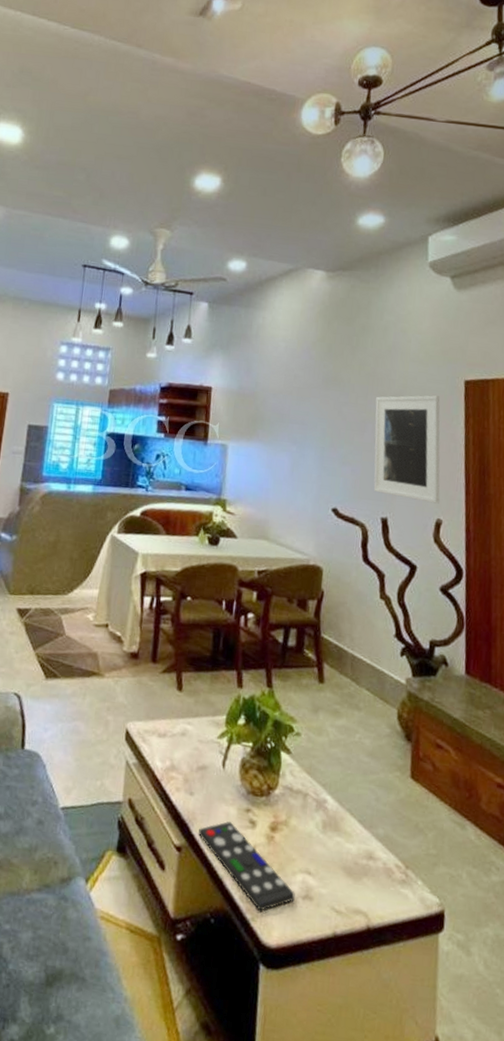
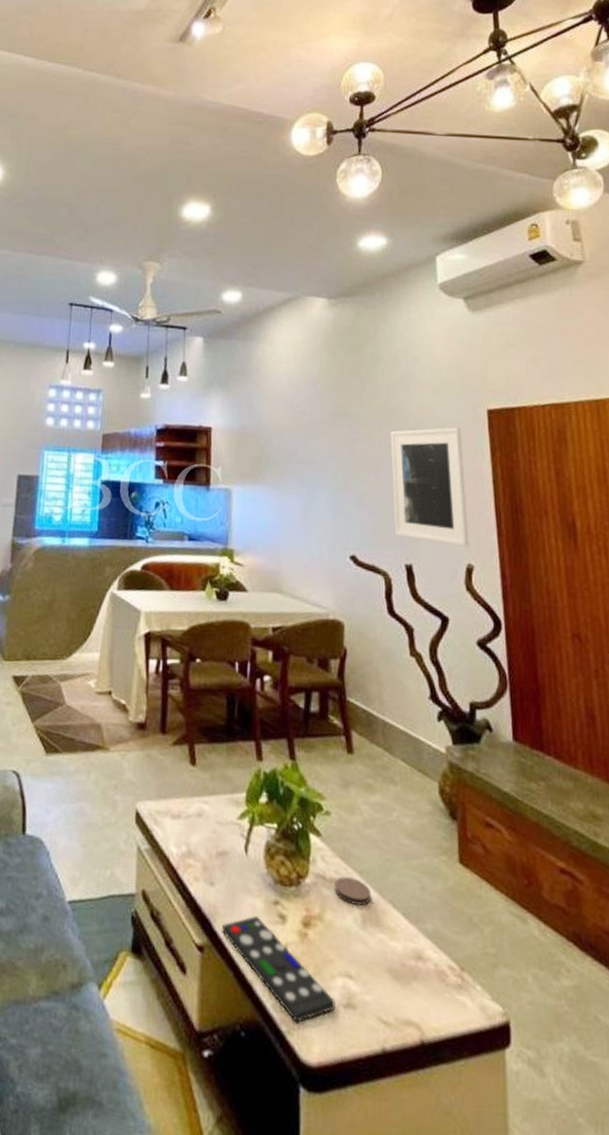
coaster: none [300,788,333,814] -> present [334,876,372,906]

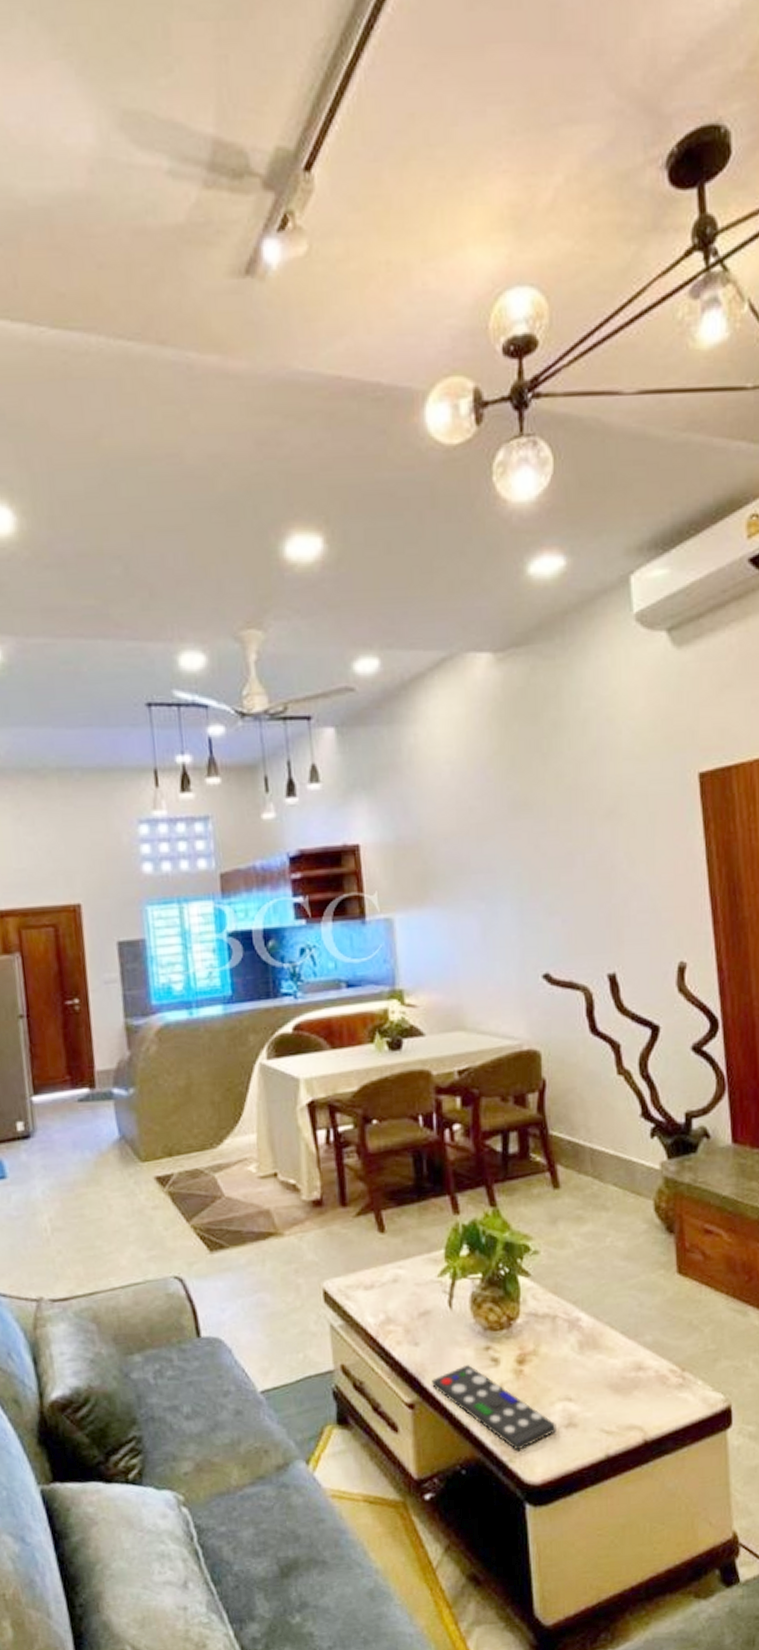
coaster: present [334,876,372,906] -> none [548,1309,588,1334]
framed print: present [390,427,469,547] -> none [583,801,680,944]

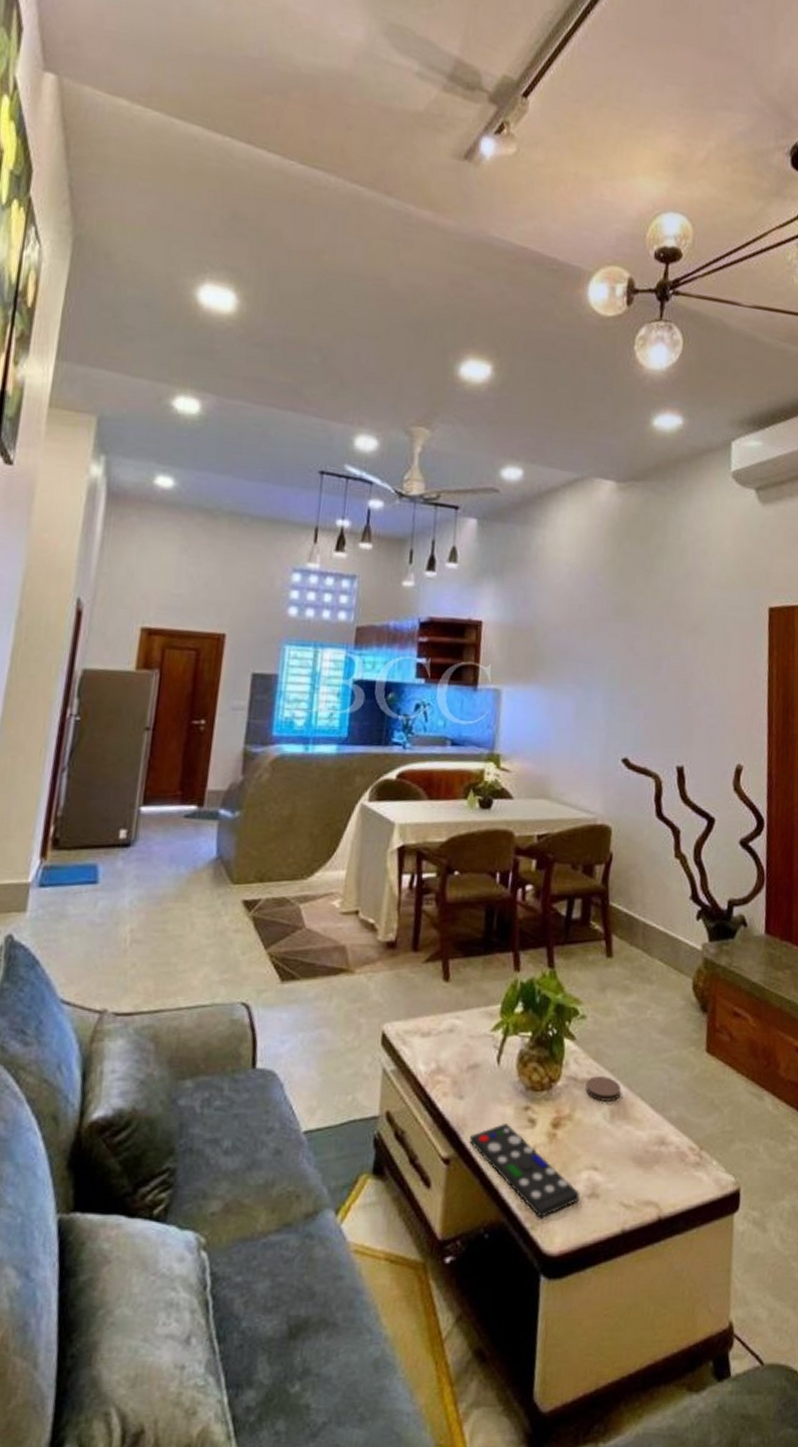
coaster: none [548,1309,588,1334] -> present [585,1076,622,1101]

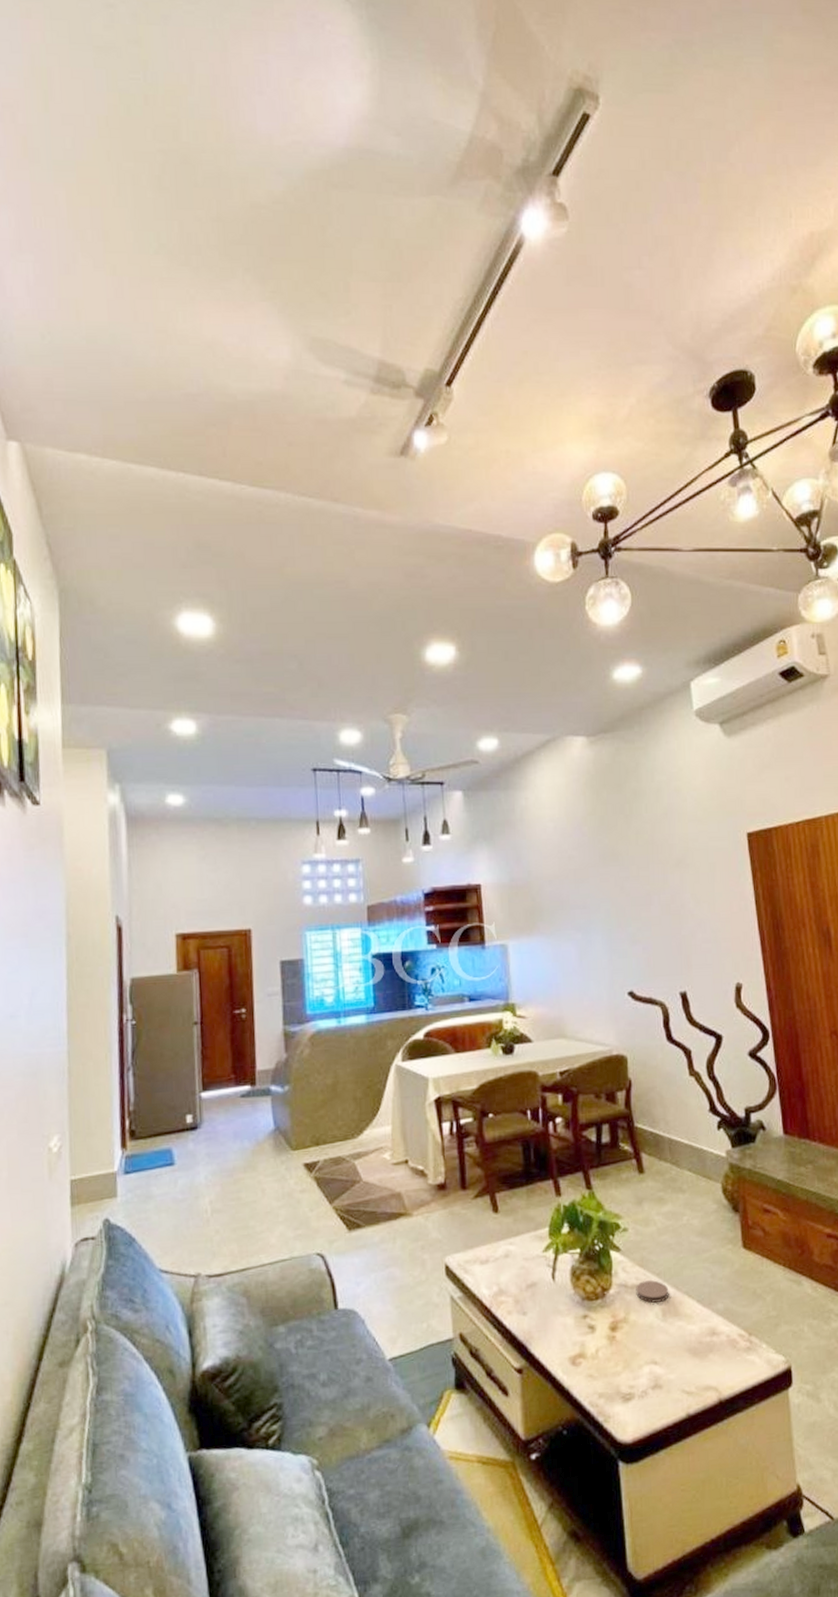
remote control: present [470,1124,580,1218] -> none [538,1332,644,1411]

